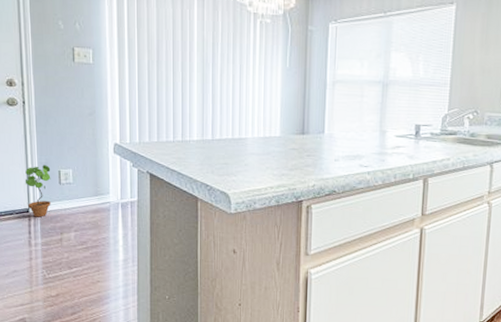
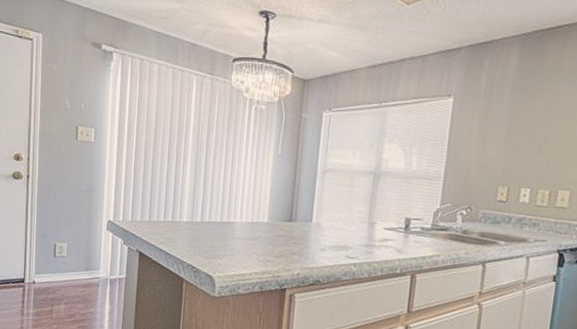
potted plant: present [25,165,51,217] -> none [22,237,47,288]

